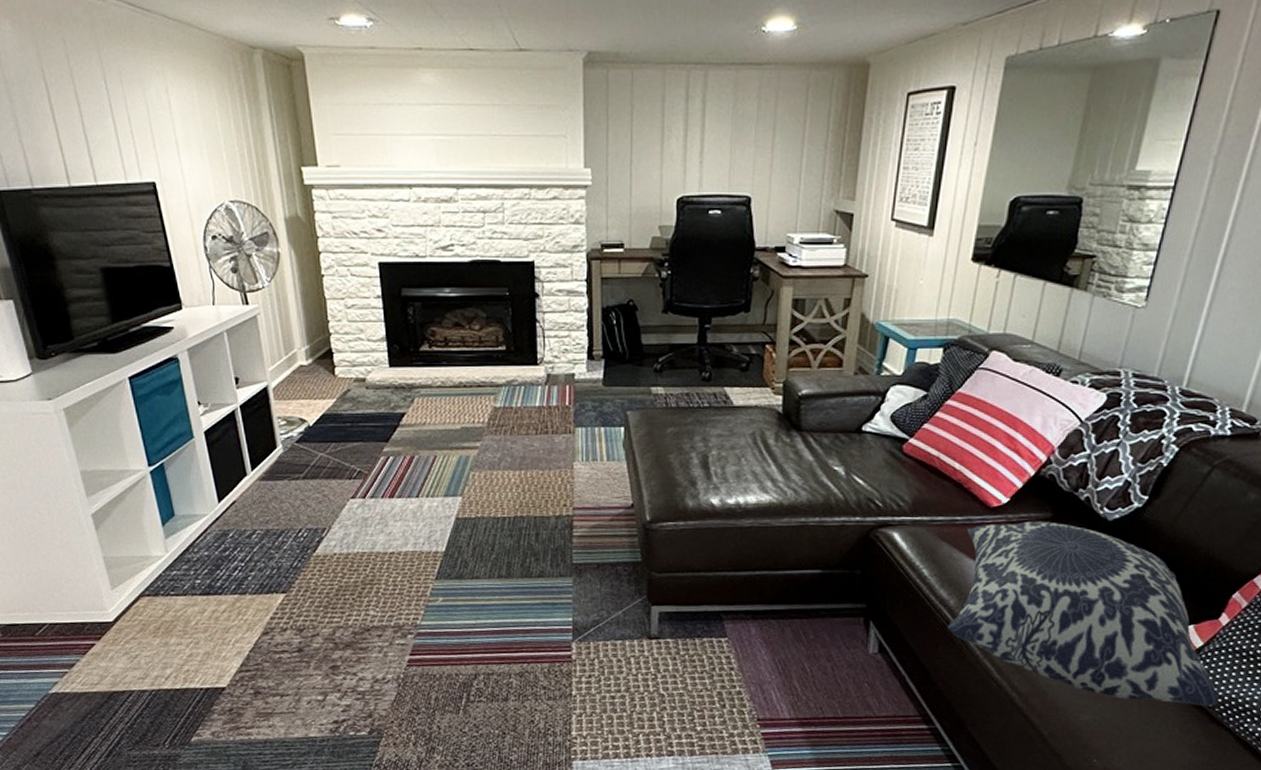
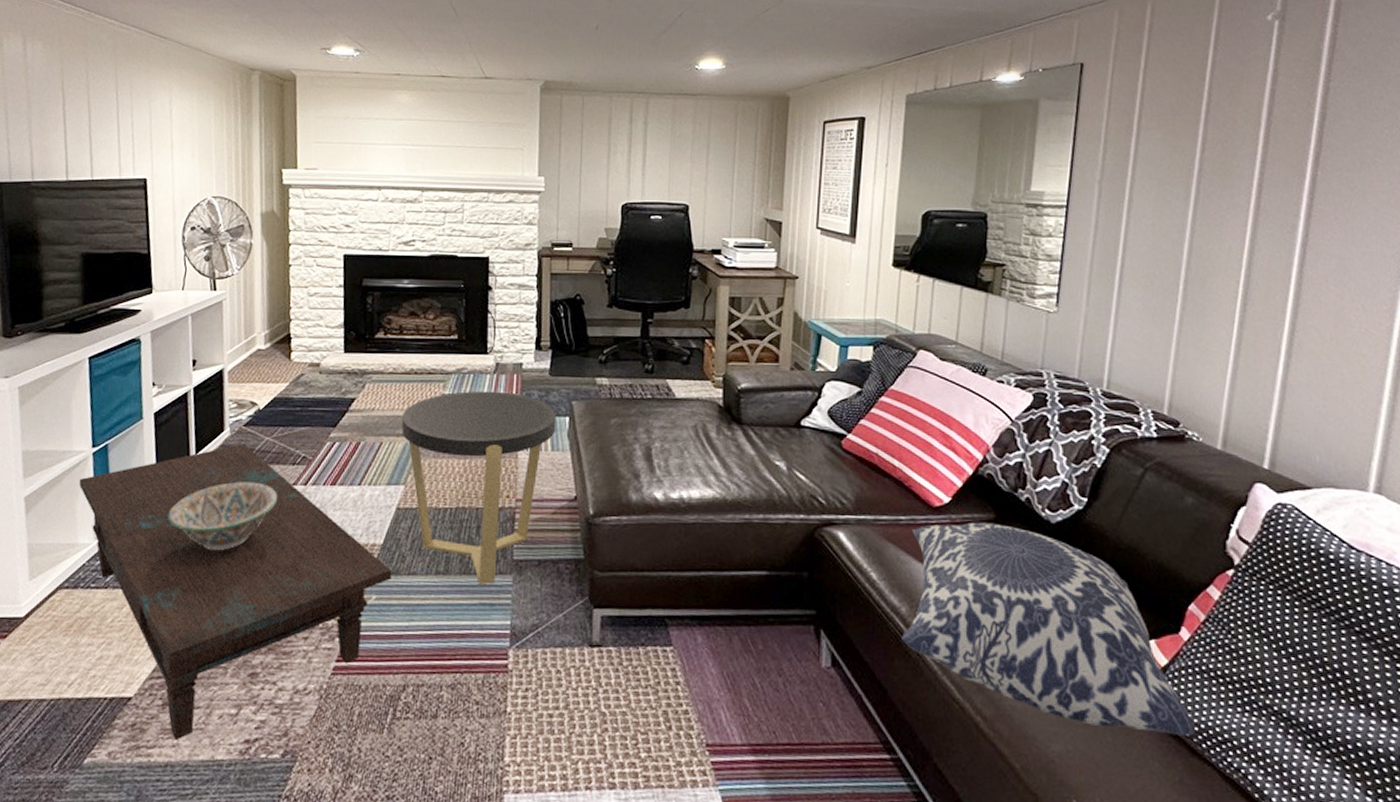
coffee table: none [141,460,456,722] -> present [79,444,392,741]
decorative bowl: none [234,496,337,560] -> present [169,482,277,551]
side table: none [453,402,611,587] -> present [401,390,557,586]

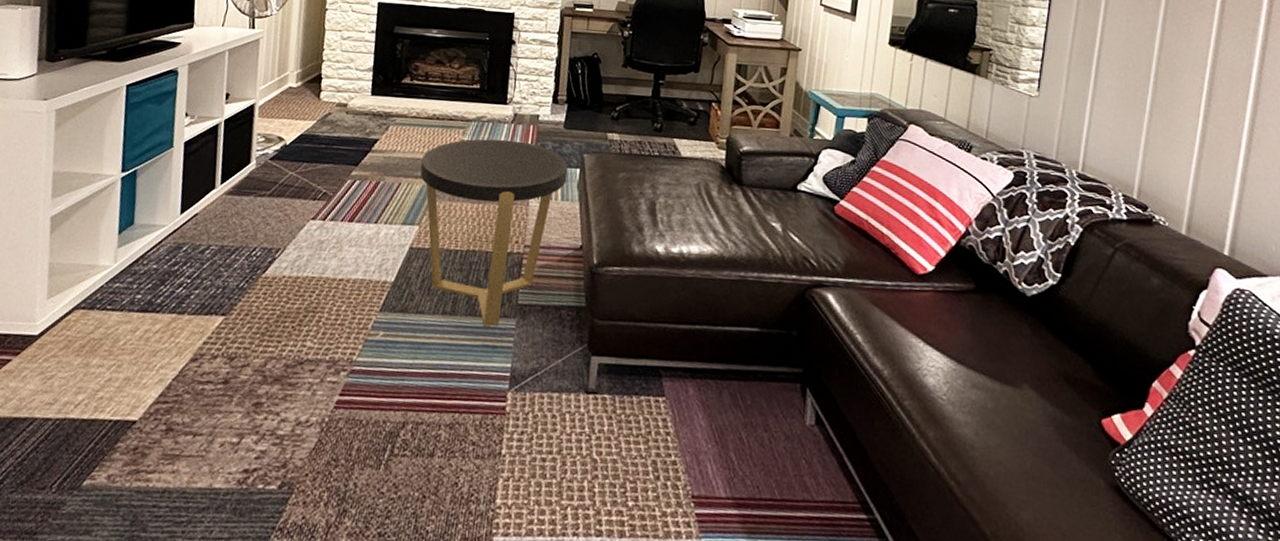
coffee table: present [79,444,392,741] -> none [105,176,401,467]
decorative bowl: present [169,482,277,551] -> none [189,214,296,280]
cushion: present [901,522,1195,736] -> none [883,291,1156,510]

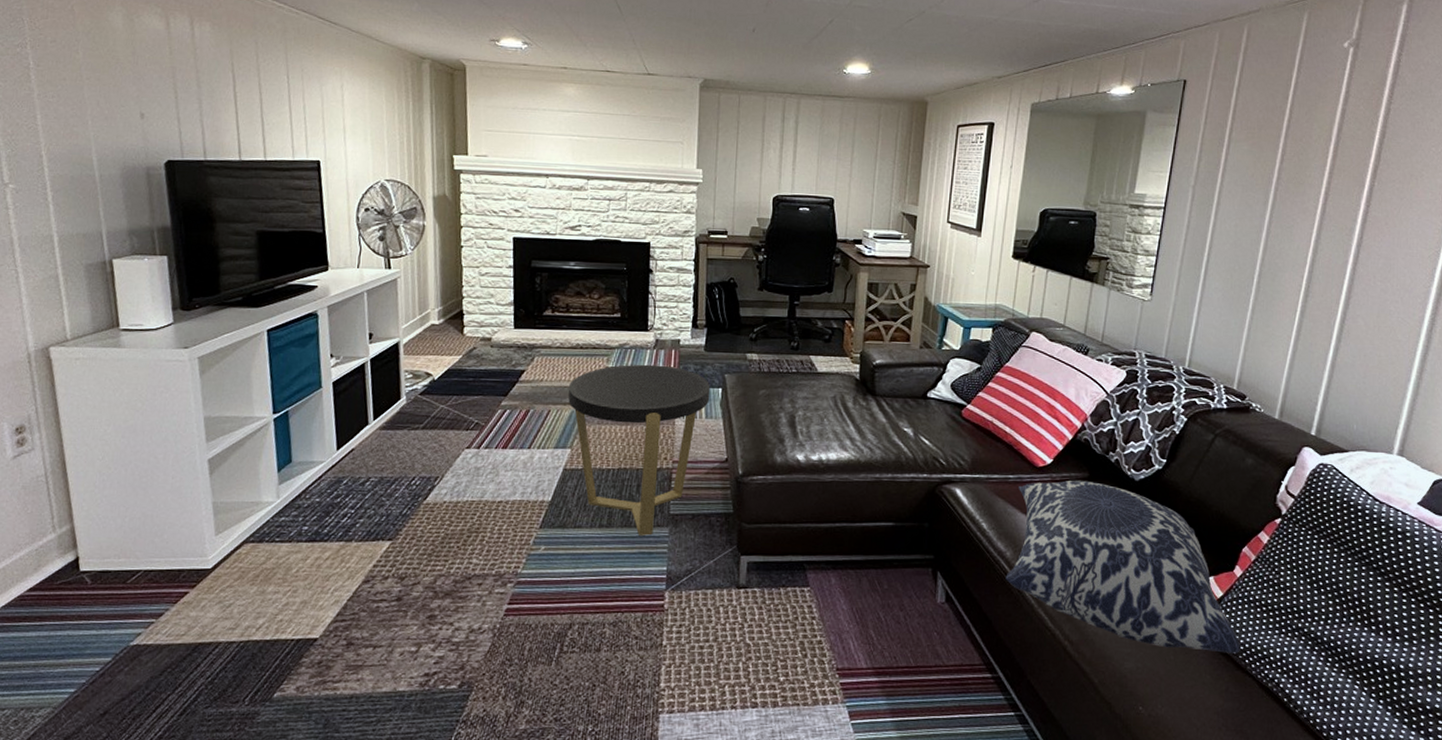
cushion: none [883,291,1156,510] -> present [1005,480,1241,654]

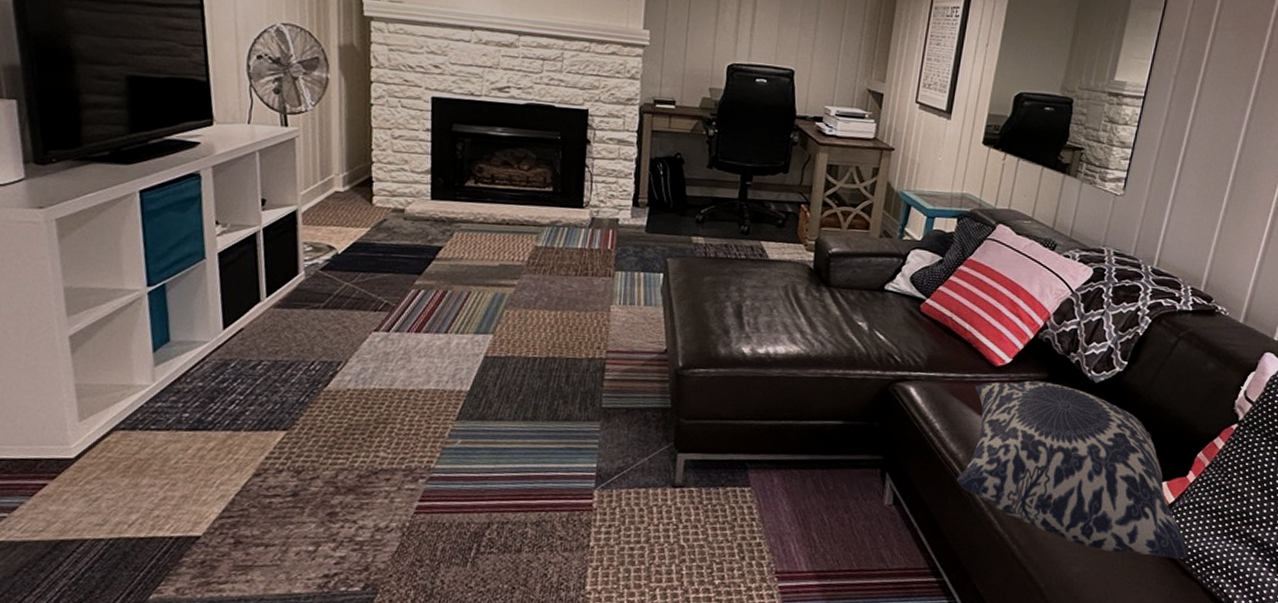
side table: present [568,364,711,537] -> none [491,244,651,431]

